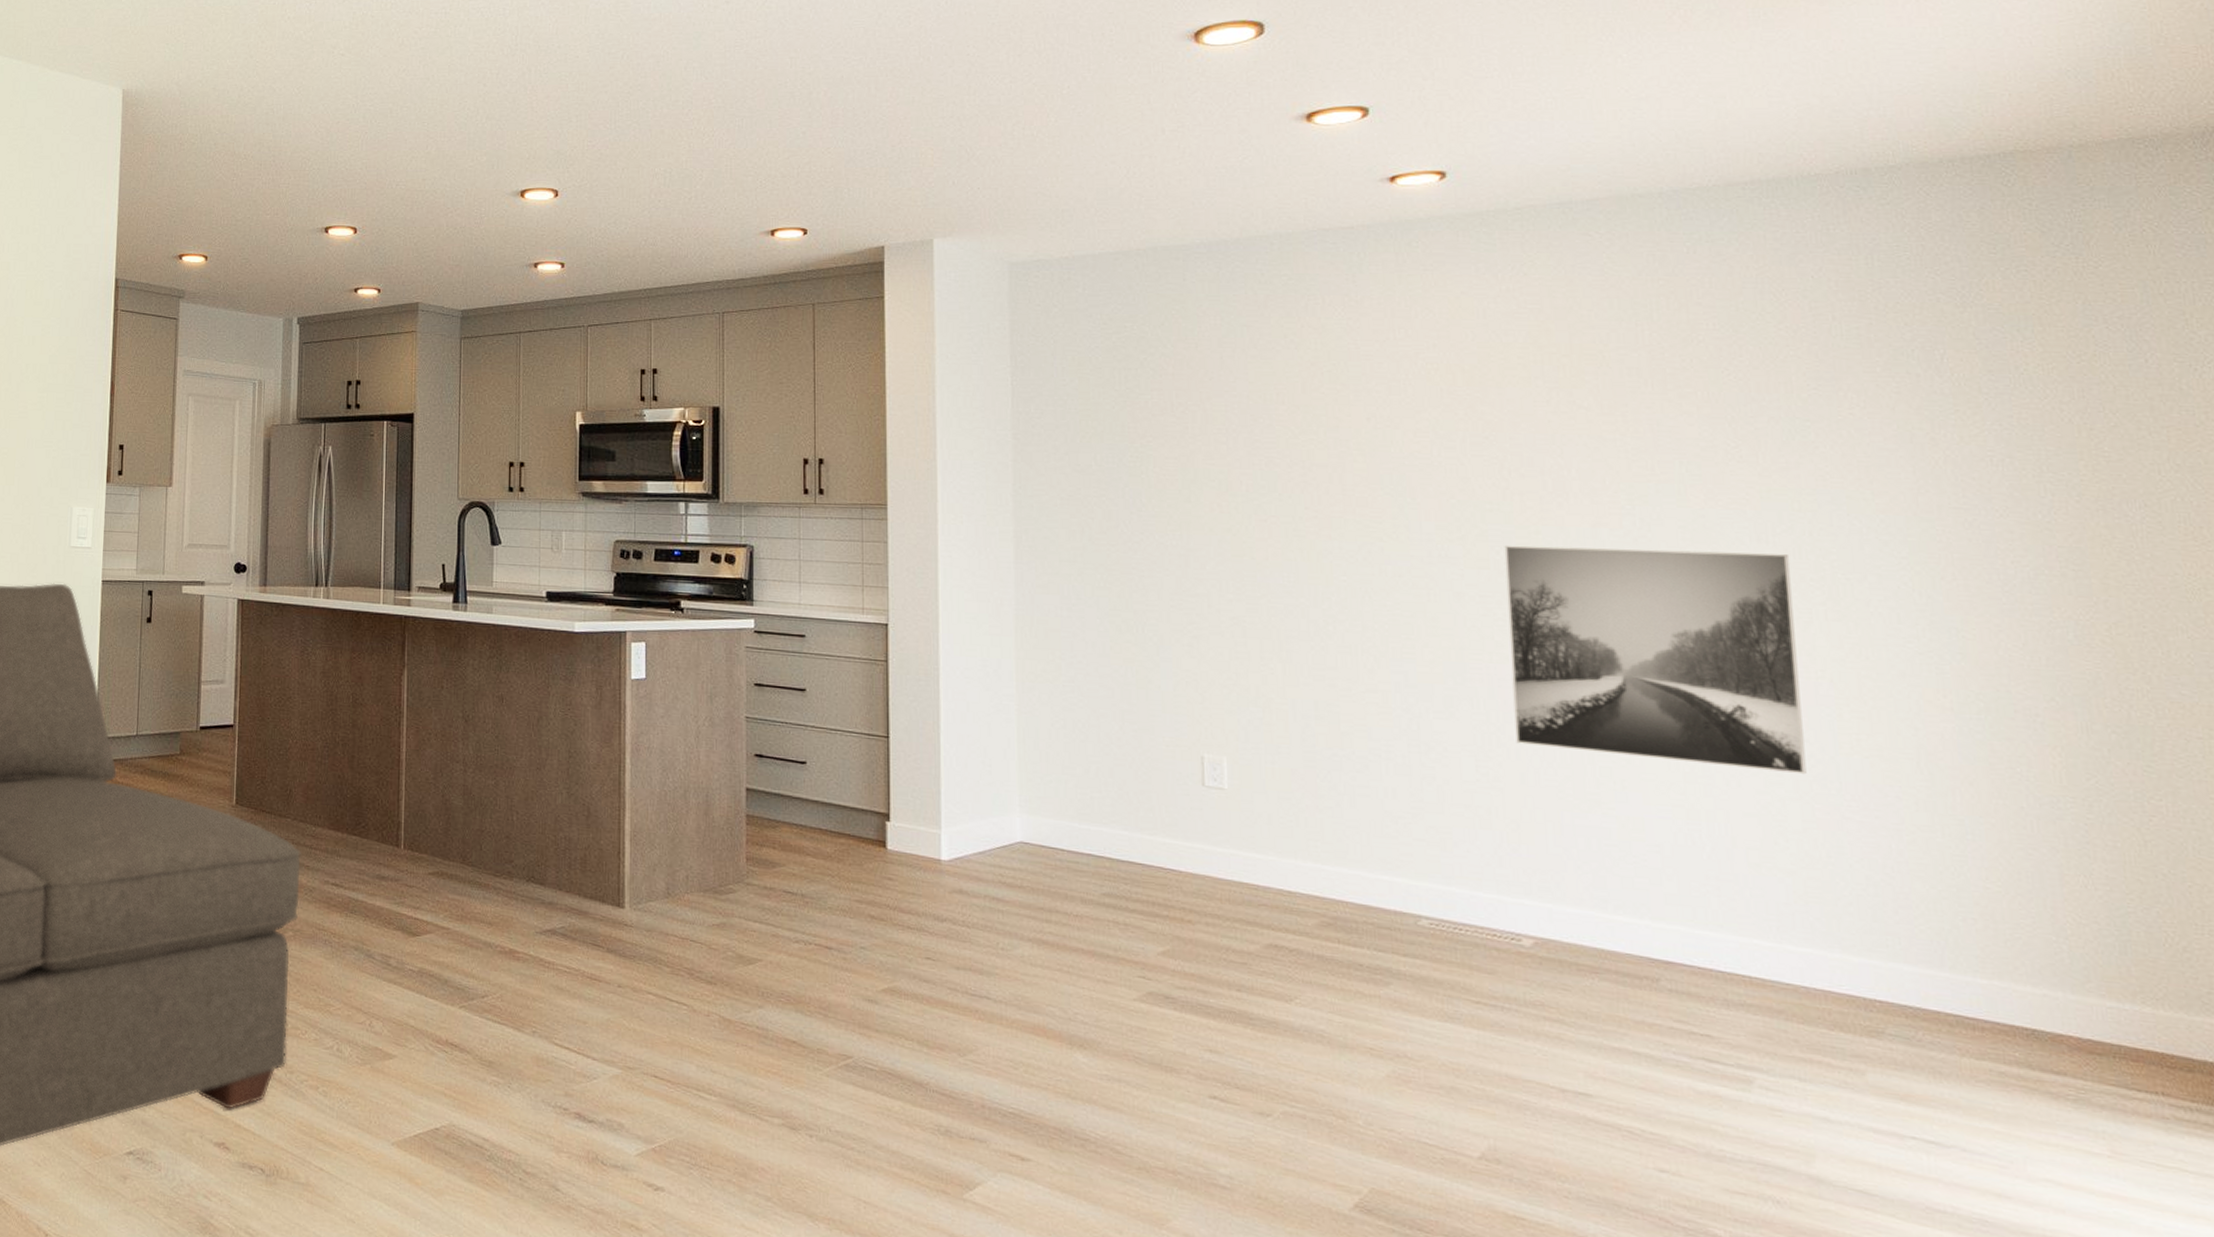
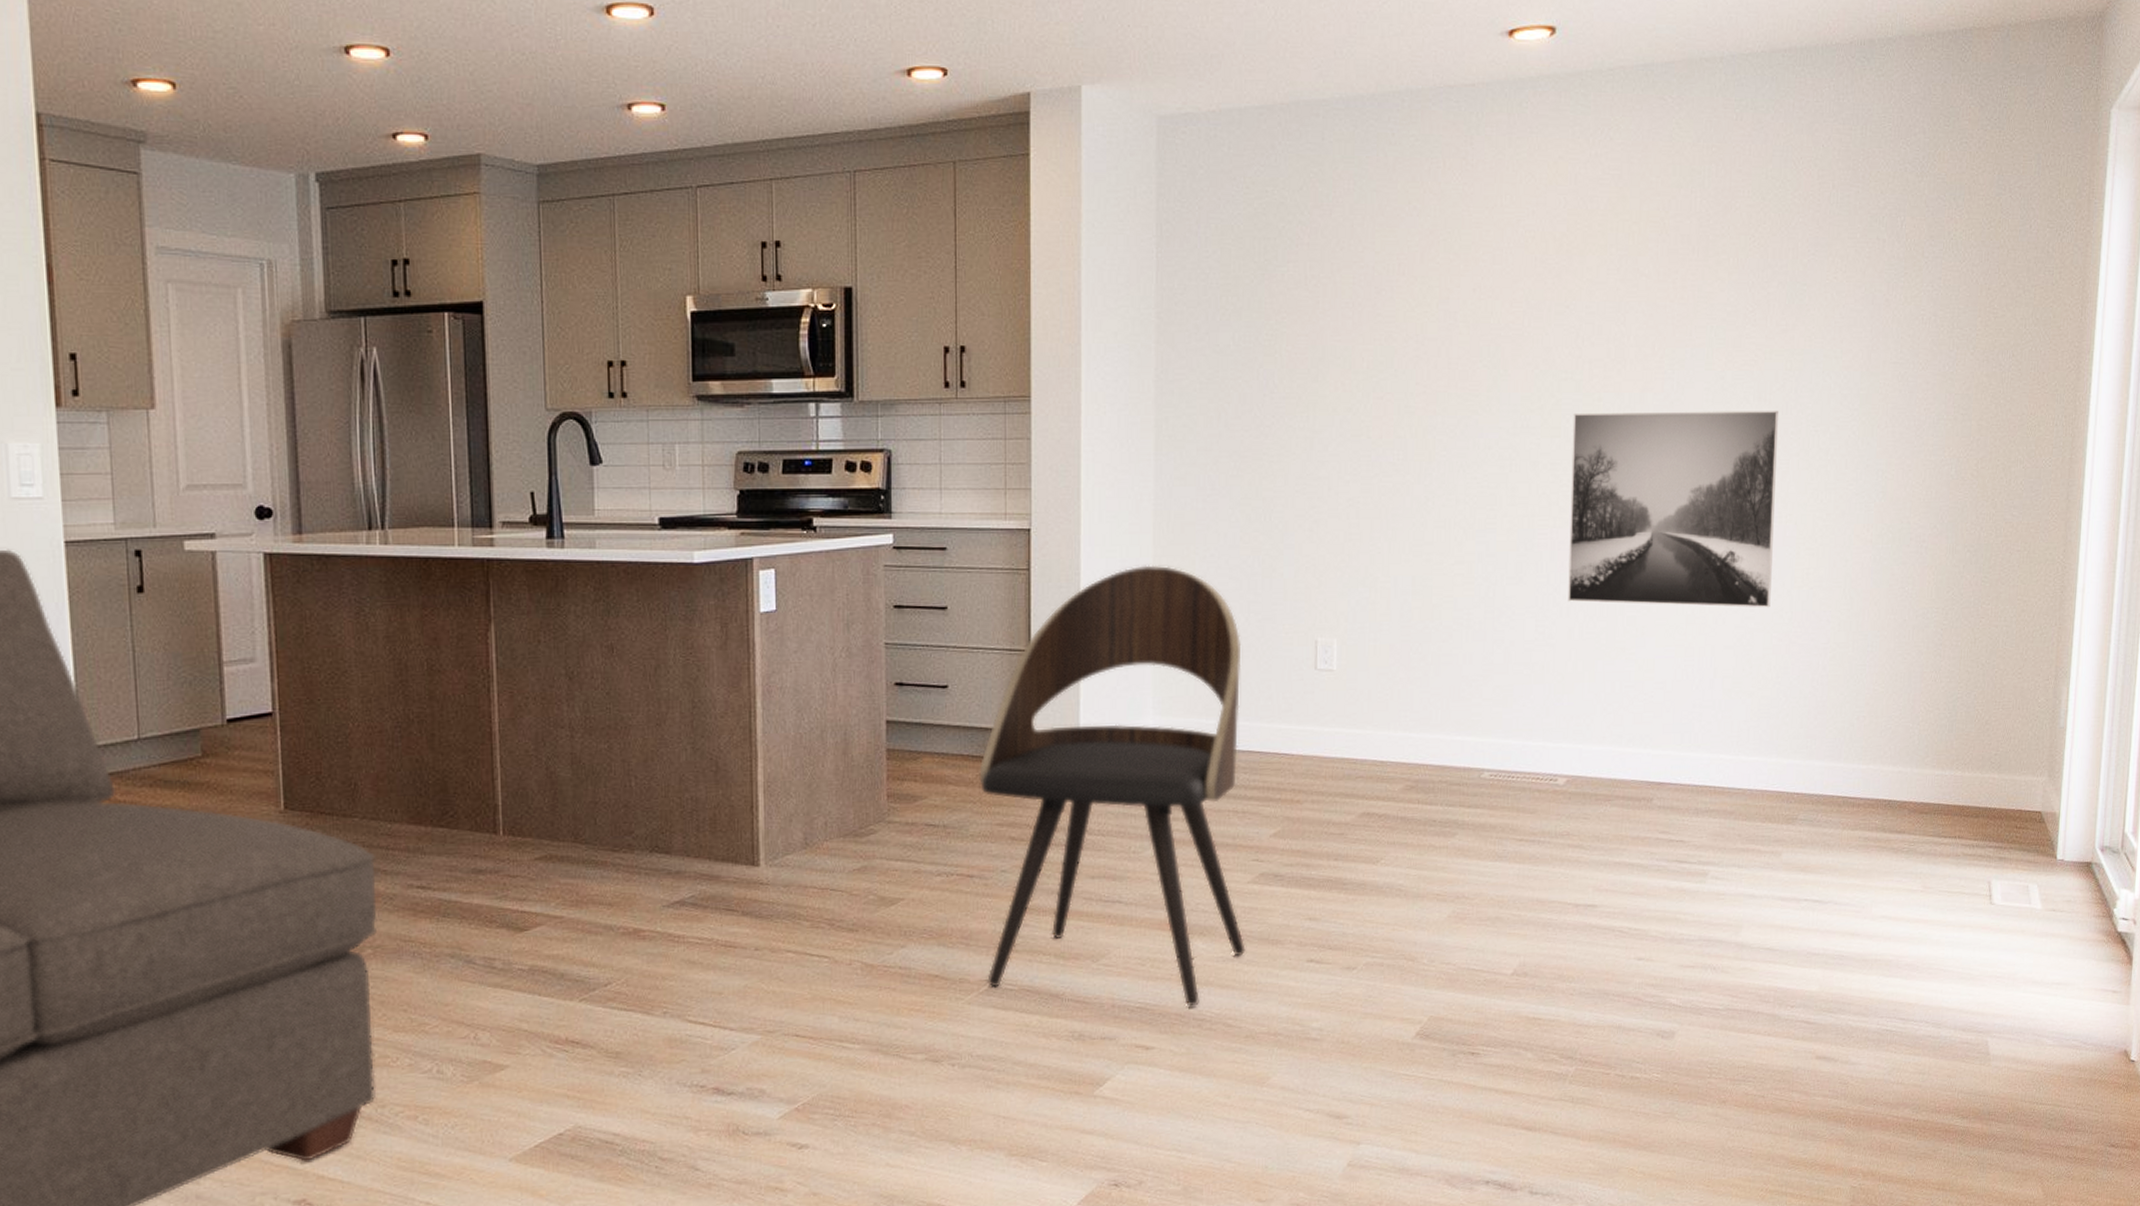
dining chair: none [837,666,1134,1123] -> present [979,565,1246,1007]

